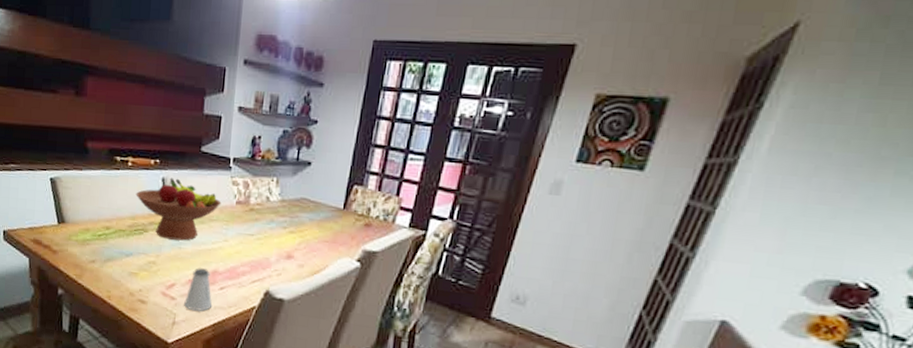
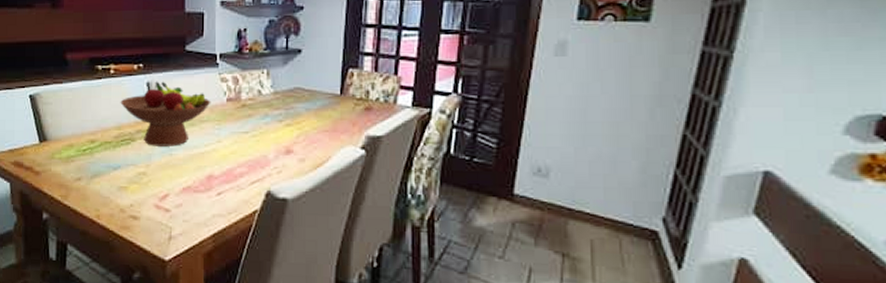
saltshaker: present [184,267,213,311] -> none [180,174,211,221]

